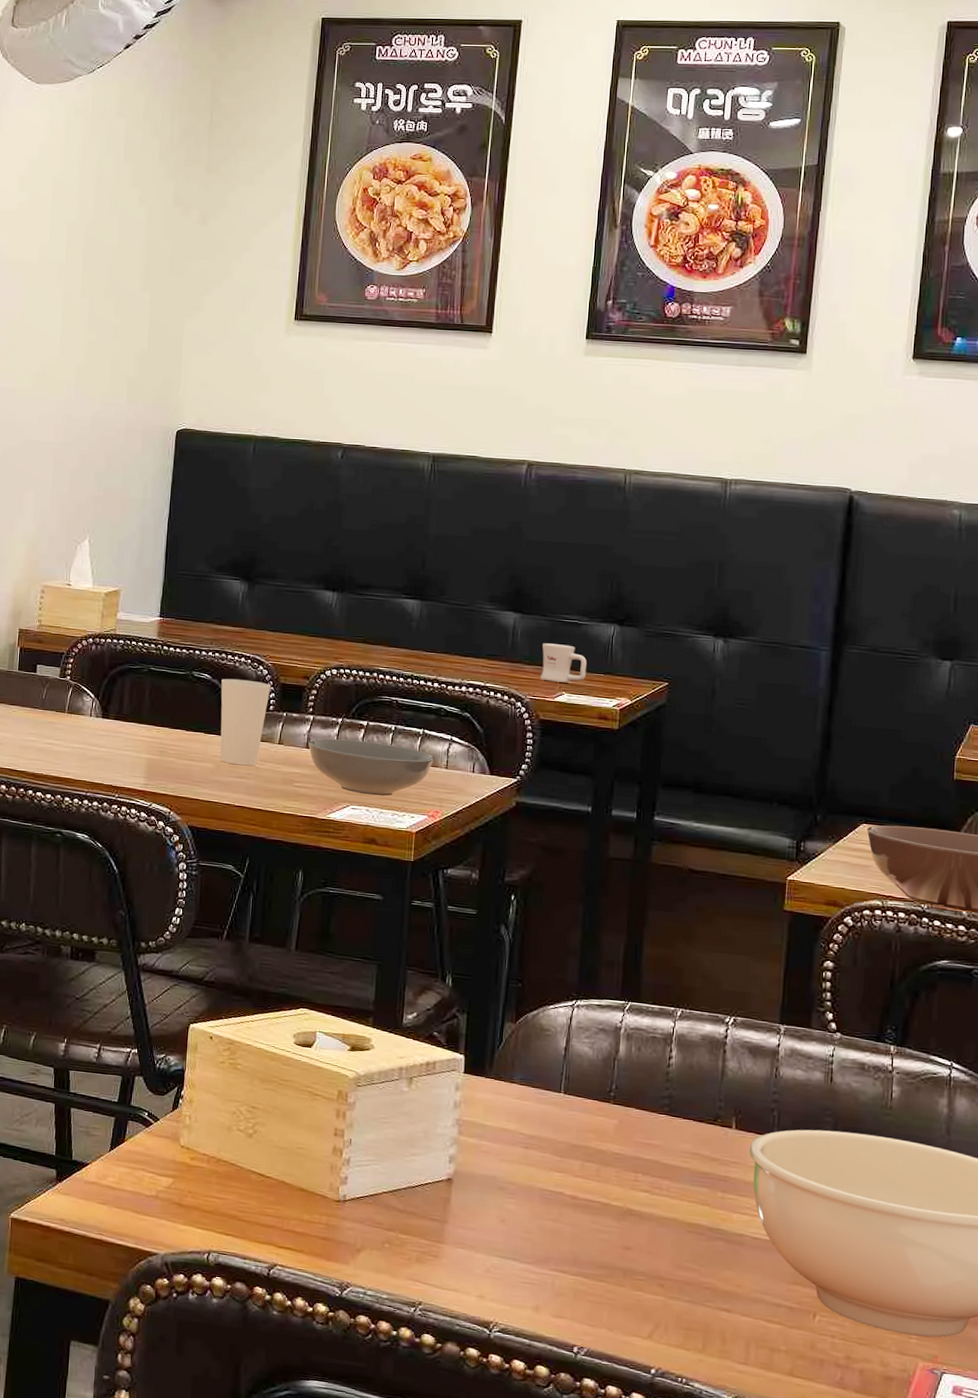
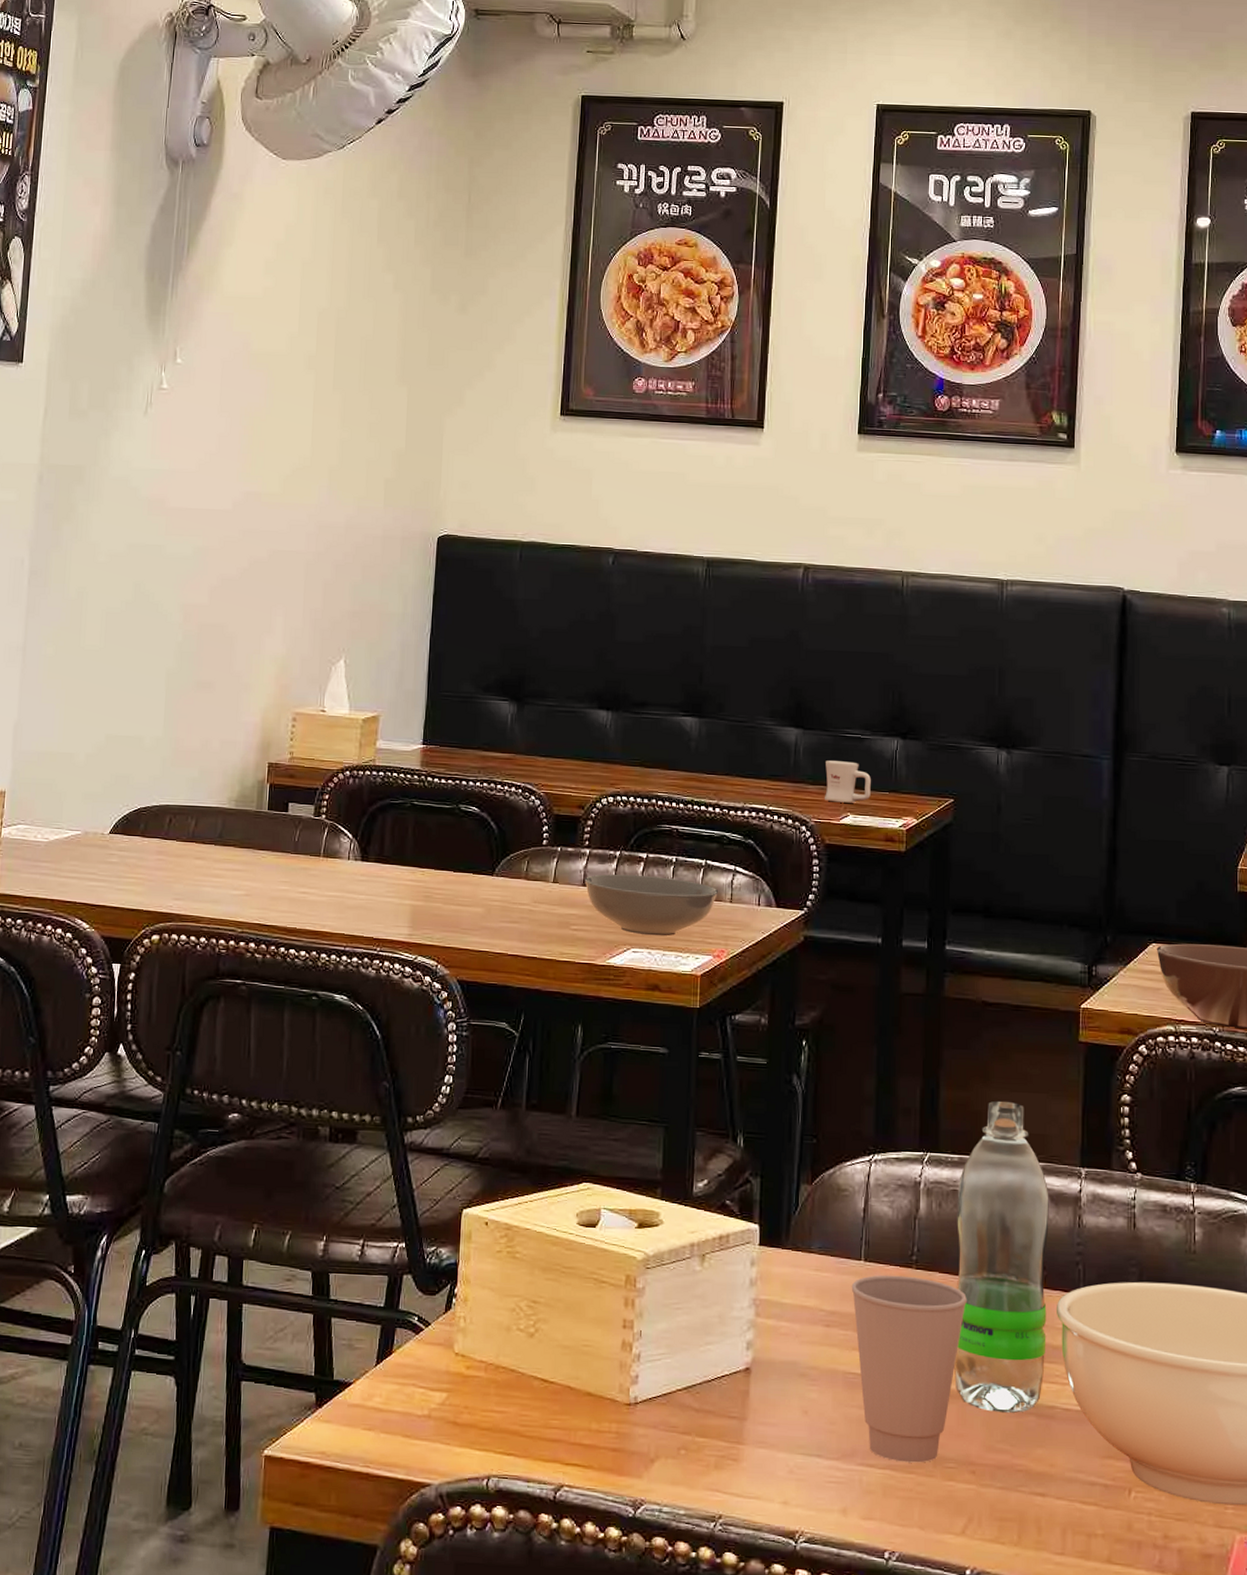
cup: present [220,678,272,766] -> none [490,811,544,909]
cup: none [550,1107,662,1273] -> present [851,1275,967,1463]
bottle: none [646,959,747,1238] -> present [953,1101,1049,1413]

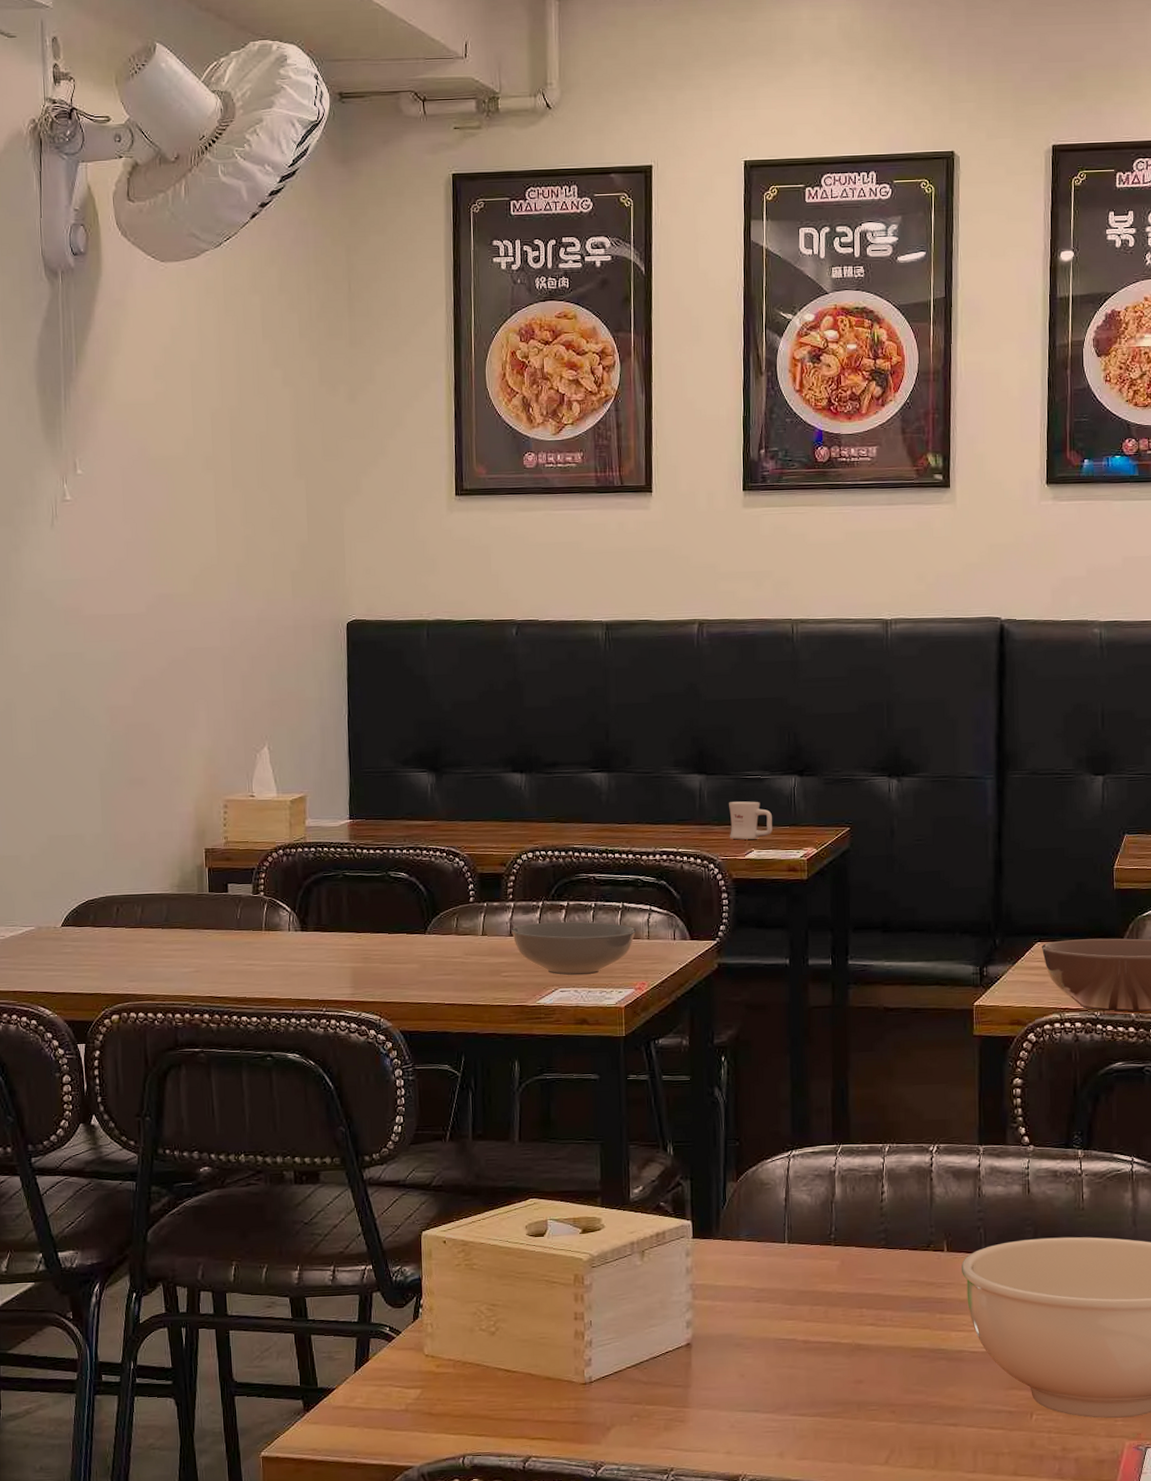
cup: present [851,1275,967,1463] -> none [777,1252,881,1410]
bottle: present [953,1101,1049,1413] -> none [869,1093,954,1360]

